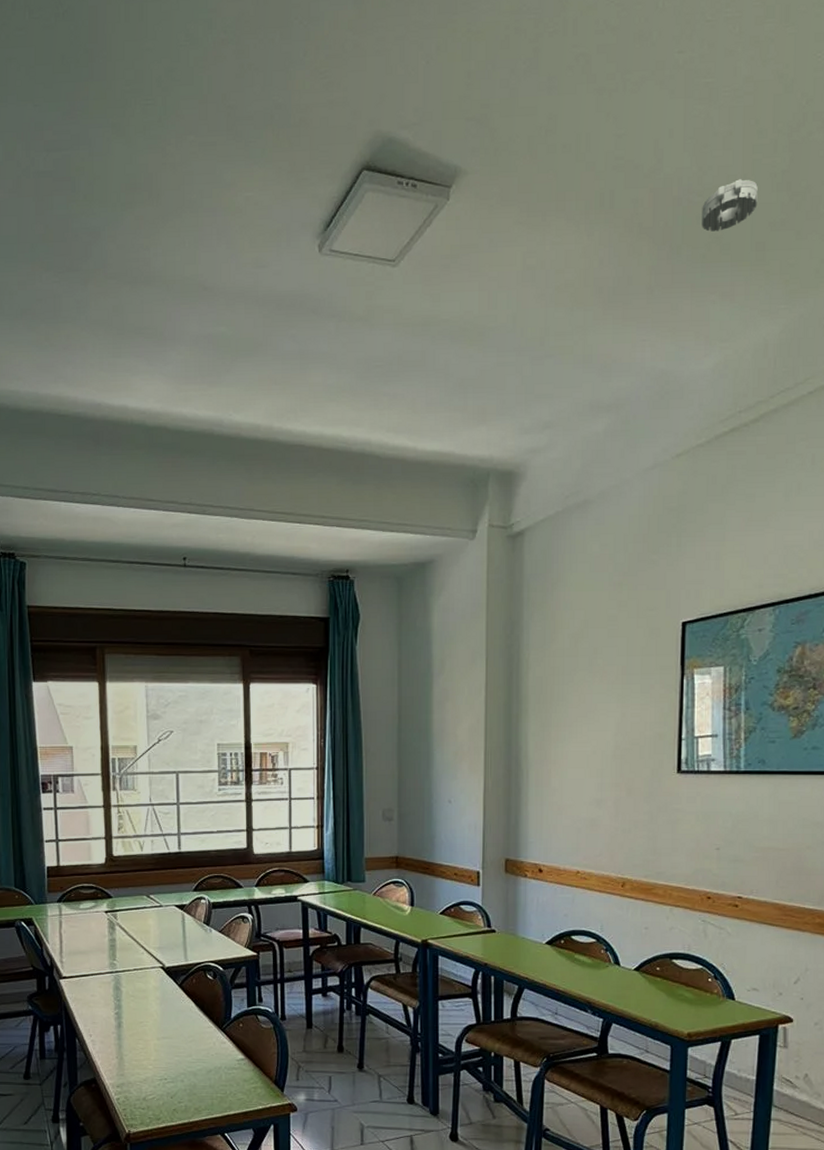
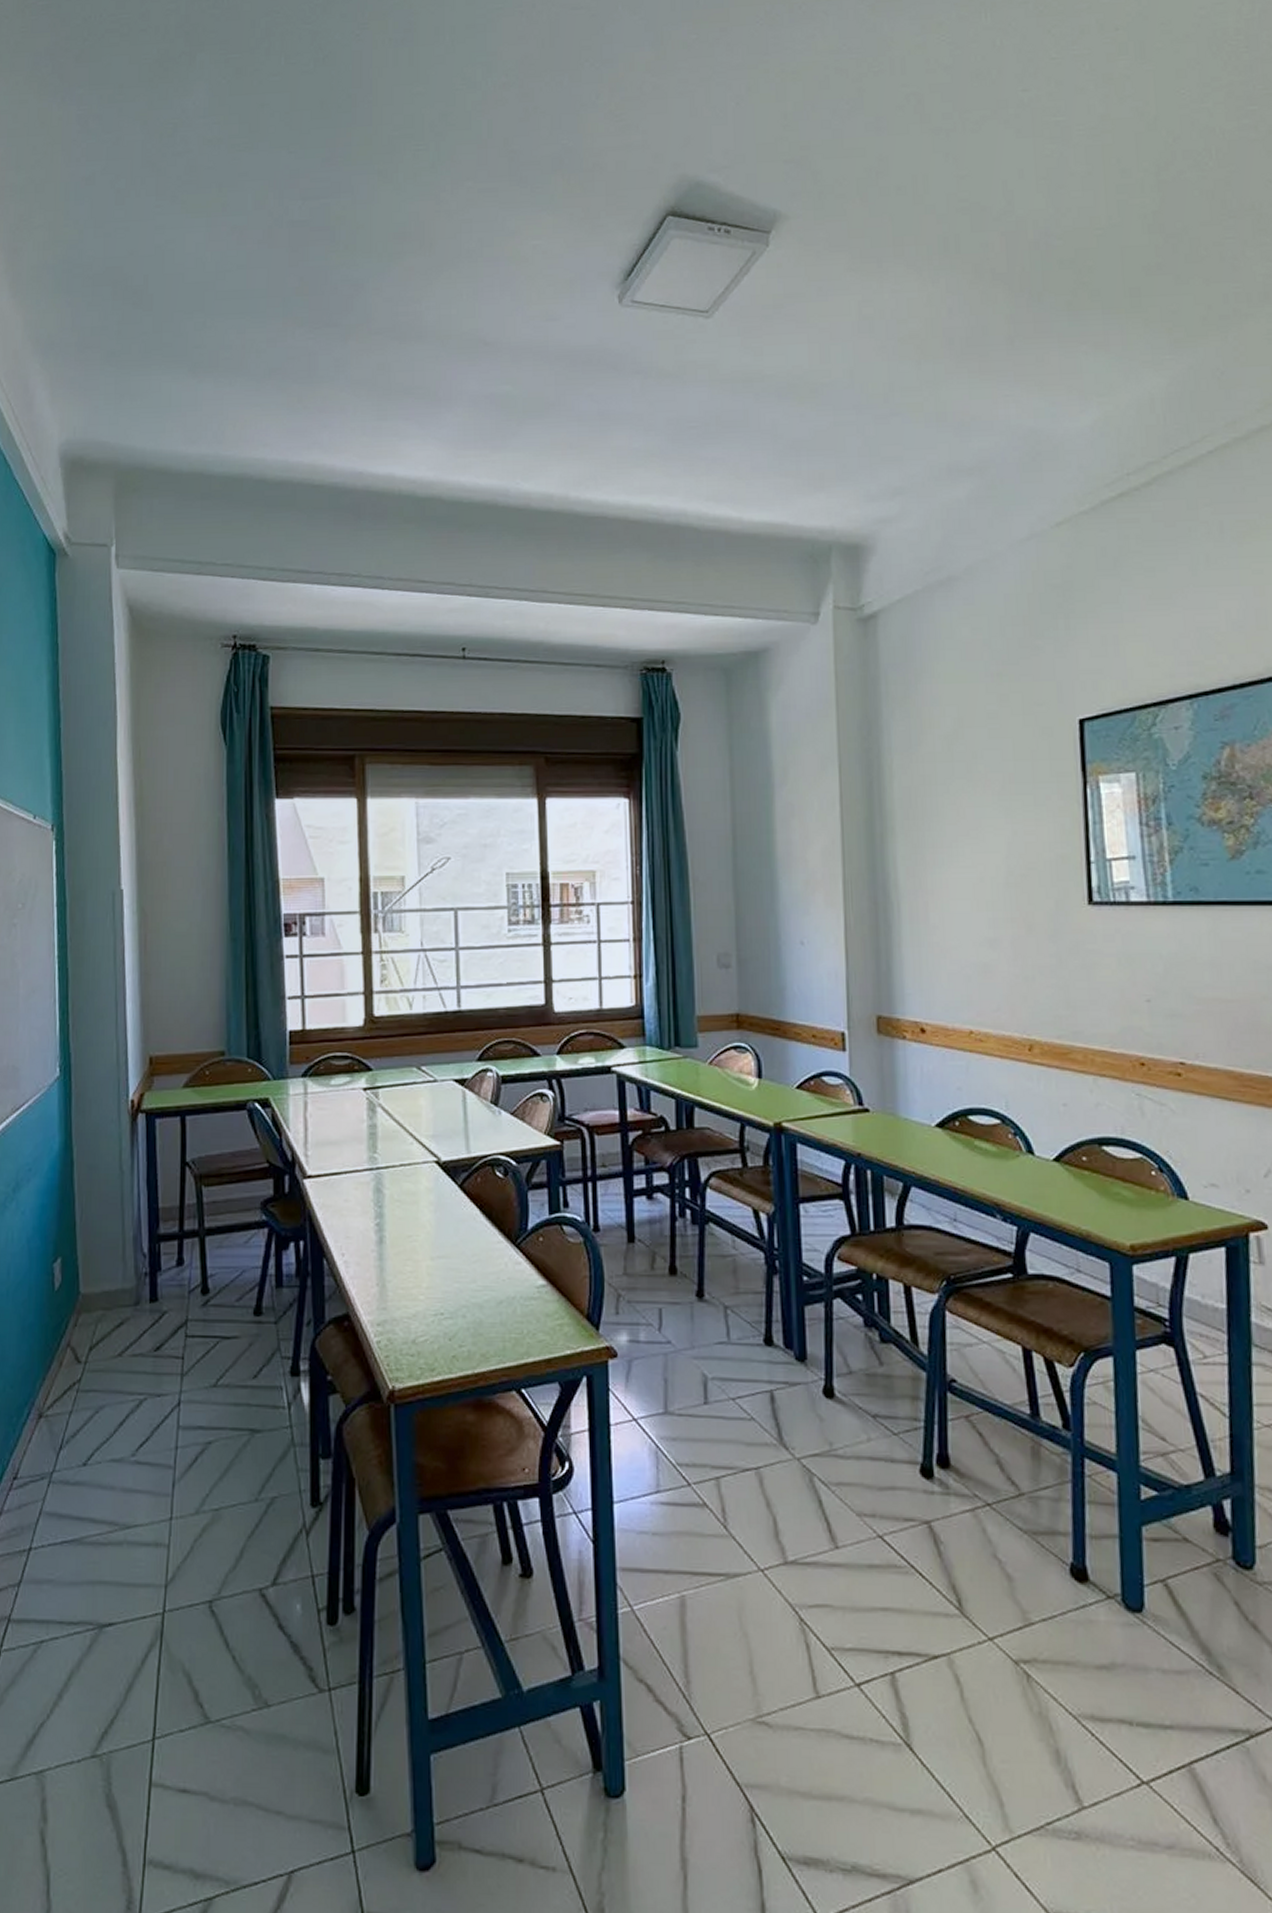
smoke detector: present [702,178,758,232] -> none [1063,220,1127,277]

